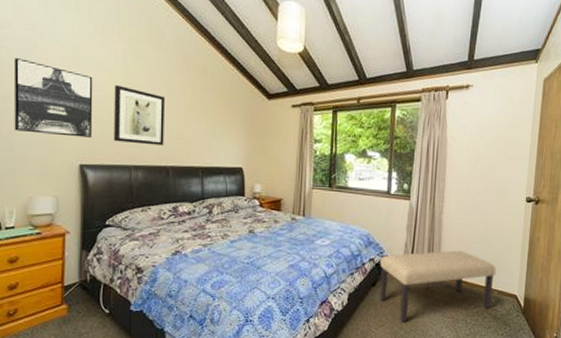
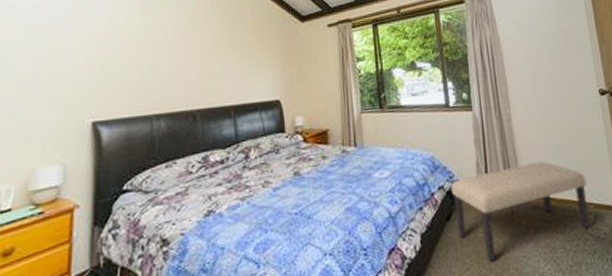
wall art: present [13,58,93,138] -> none [17,14,108,94]
wall art: present [114,84,165,146] -> none [132,27,189,90]

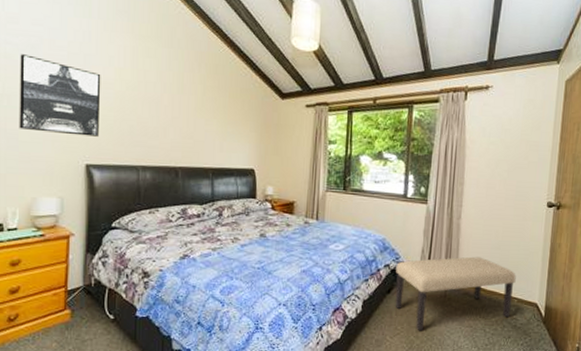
wall art: none [17,14,108,94] -> present [19,54,101,137]

